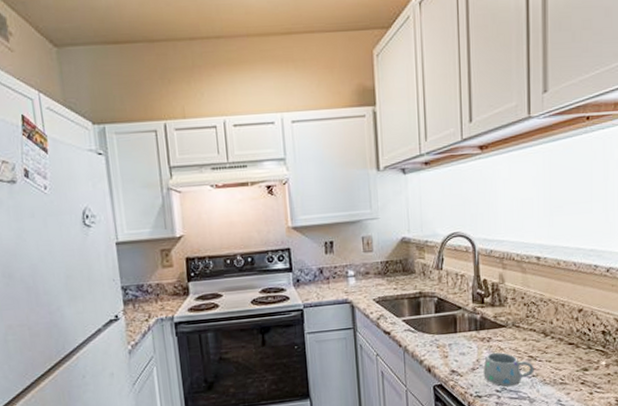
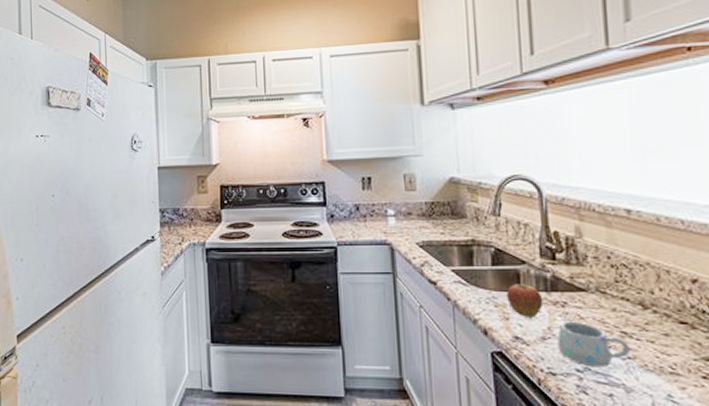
apple: none [446,322,474,354] -> present [507,278,543,317]

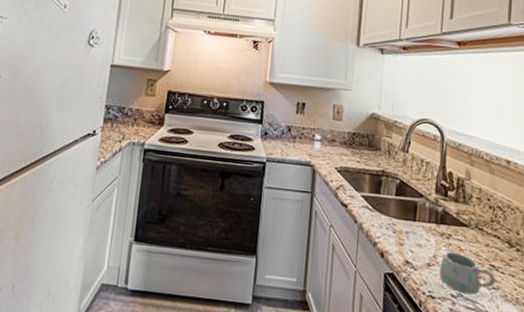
apple: present [507,278,543,317] -> none [404,209,433,246]

